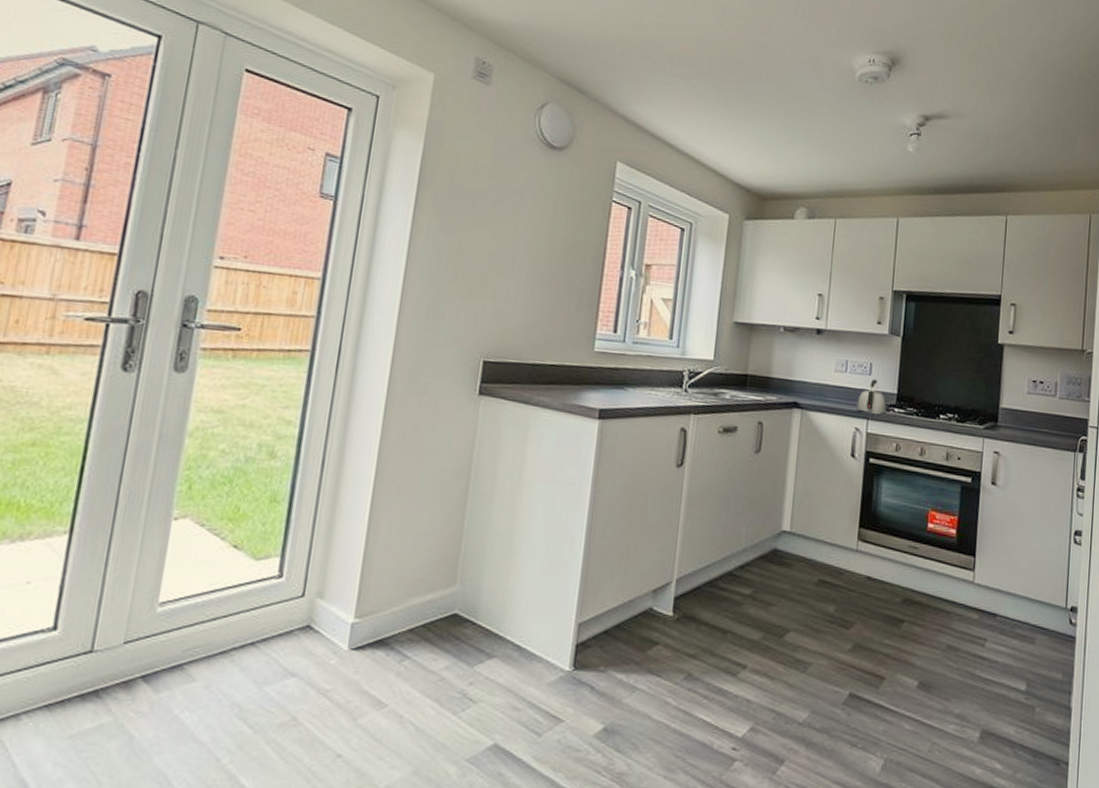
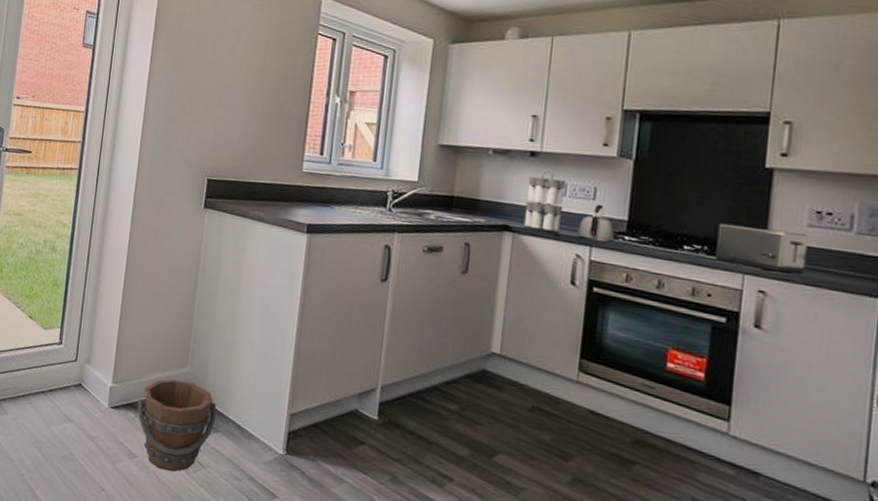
bucket: none [389,602,491,715] -> present [137,379,217,472]
spice rack: none [810,347,847,412] -> present [523,170,566,237]
toaster: none [963,393,1028,435] -> present [715,223,808,274]

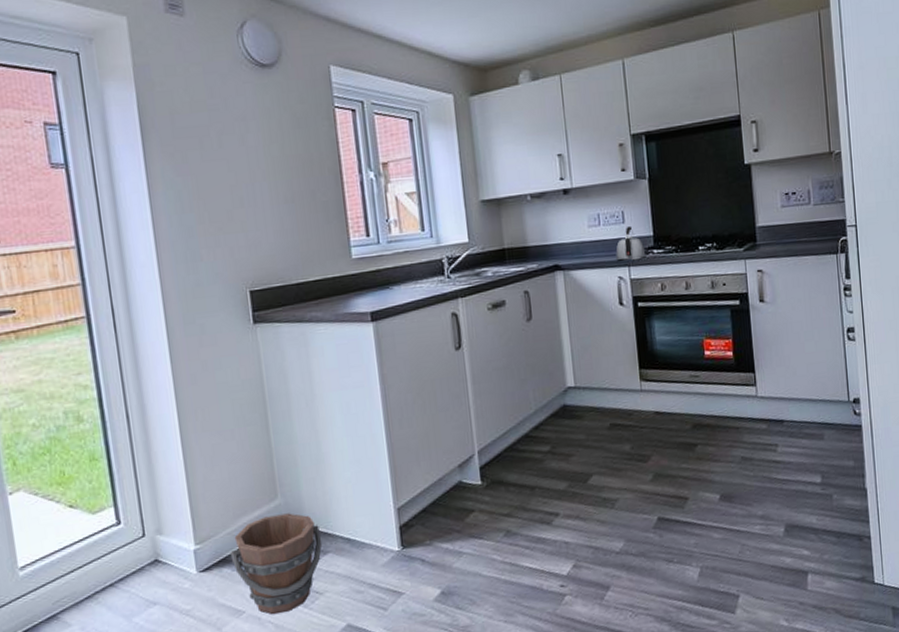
spice rack: present [523,170,566,237] -> none [566,204,603,267]
toaster: present [715,223,808,274] -> none [720,213,785,253]

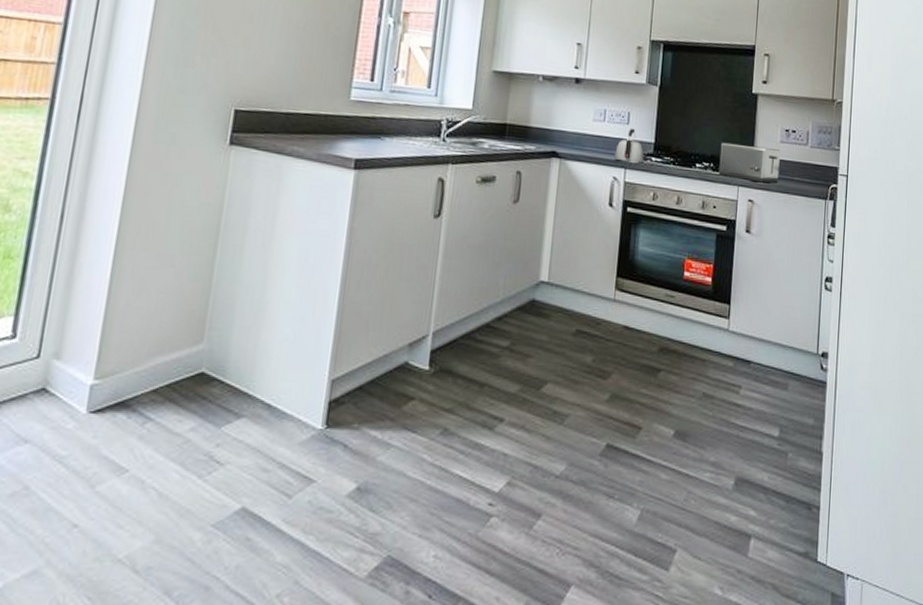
bucket: present [230,513,323,614] -> none [130,361,240,479]
toaster: none [720,213,785,253] -> present [718,142,781,184]

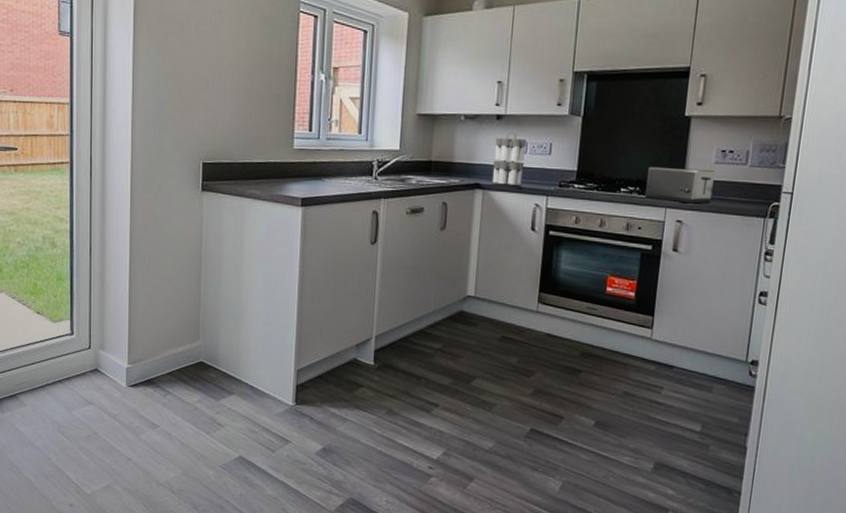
spice rack: none [568,96,605,161] -> present [491,131,527,190]
kettle: present [614,128,644,164] -> none [536,158,567,192]

